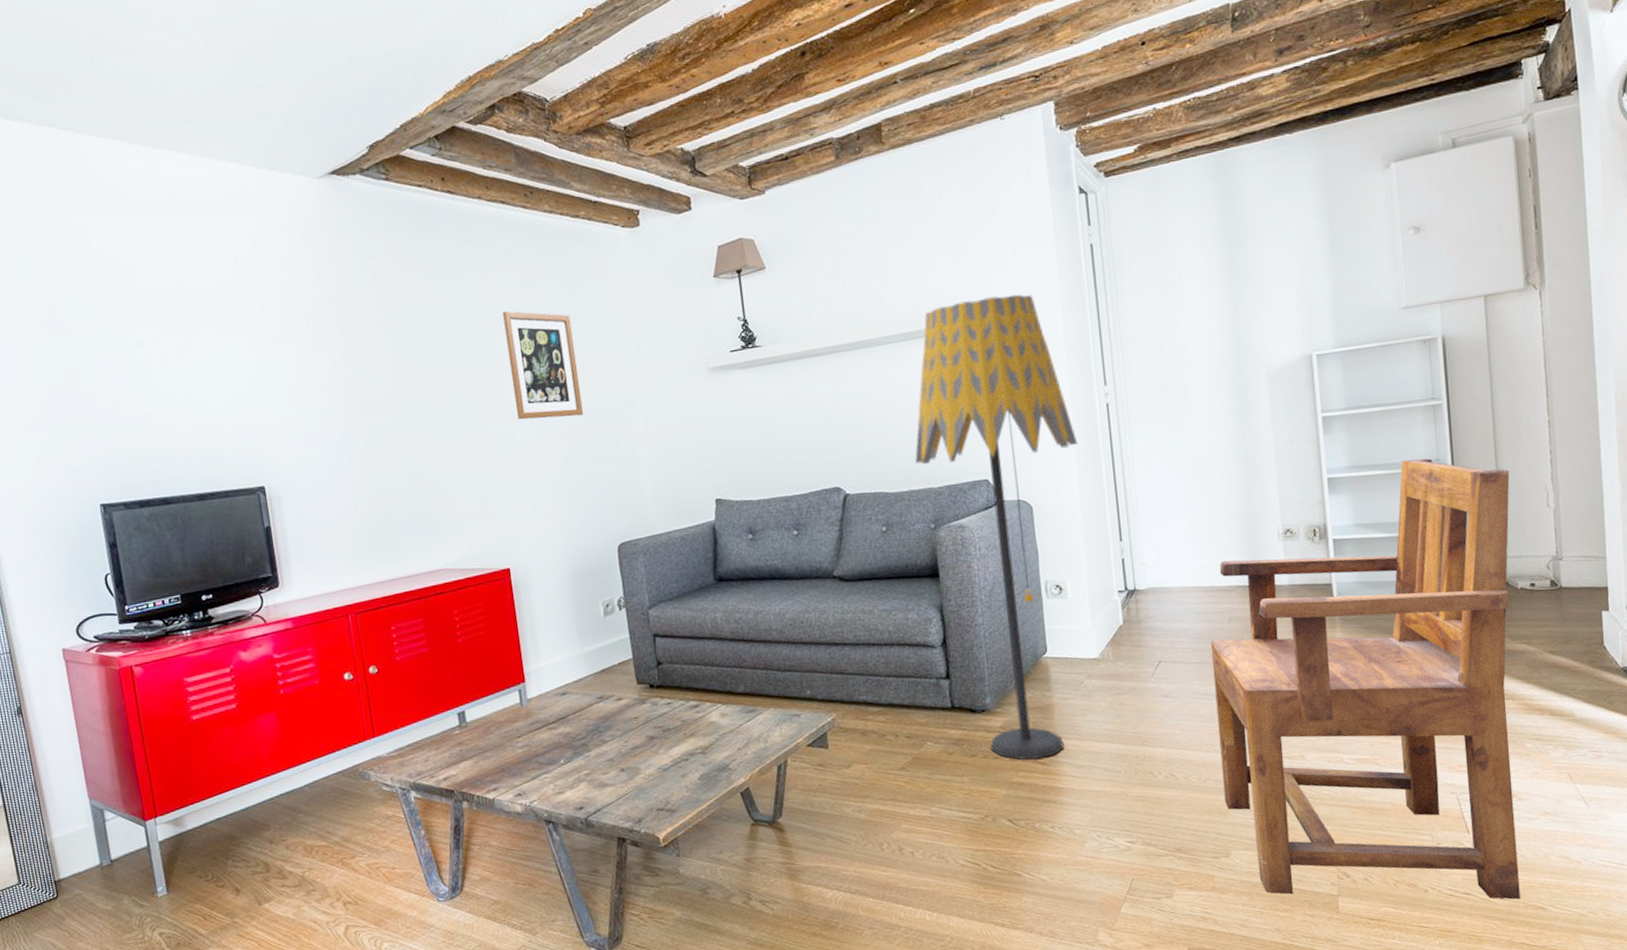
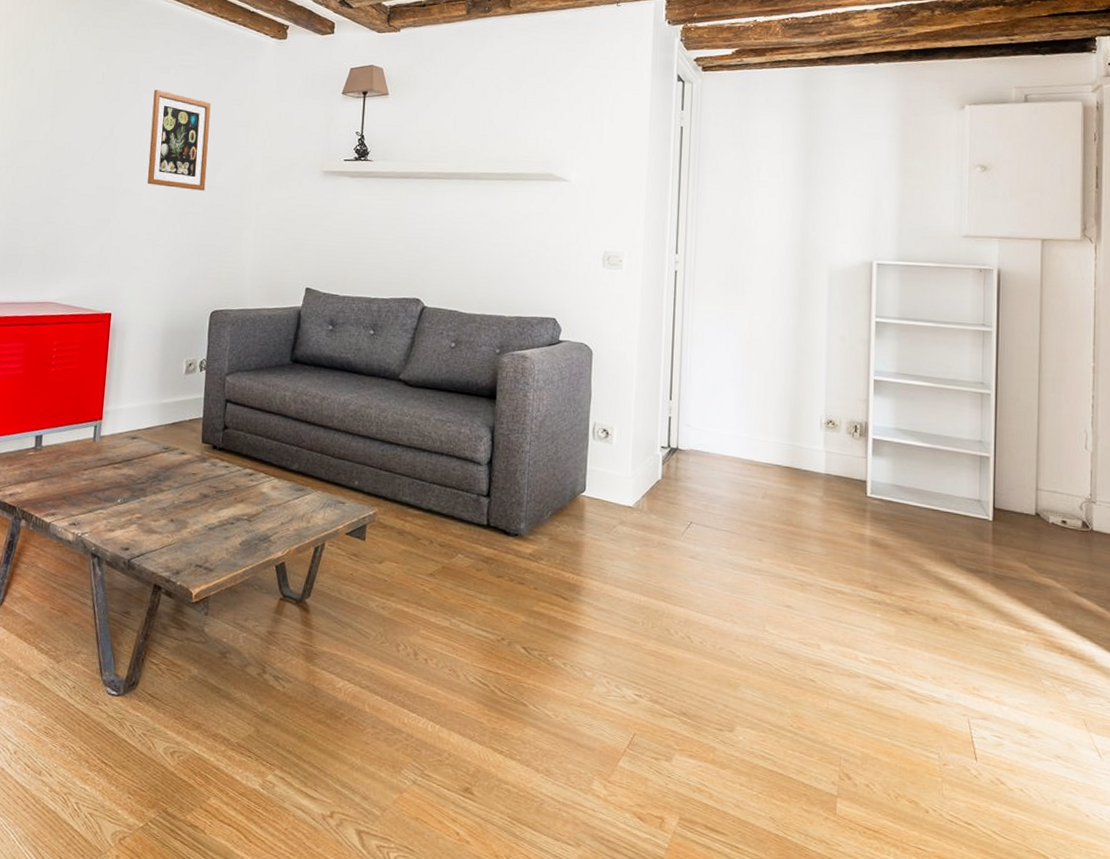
floor lamp: present [915,294,1078,760] -> none [492,155,644,593]
armchair: present [1210,458,1520,900] -> none [736,377,1050,842]

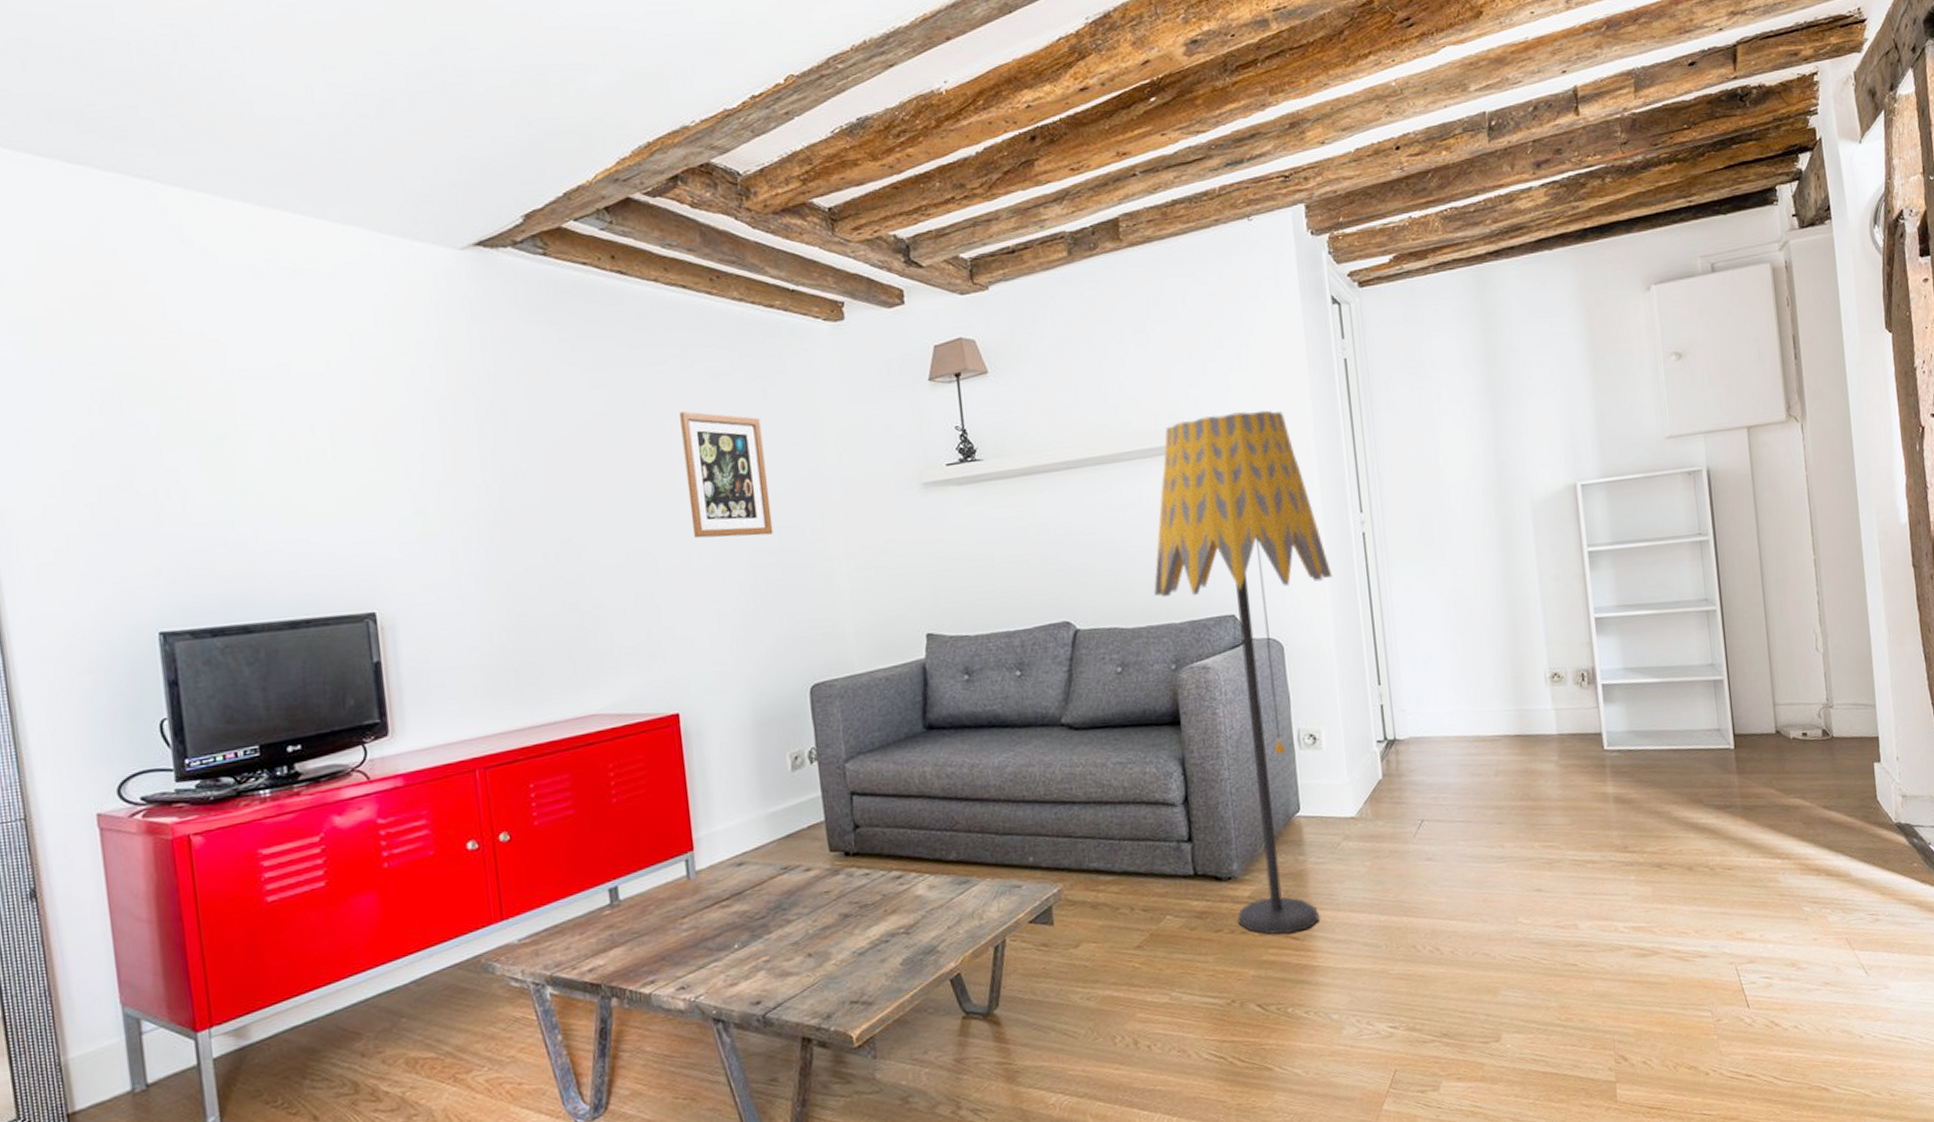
floor lamp: none [492,155,644,593] -> present [1154,410,1333,935]

